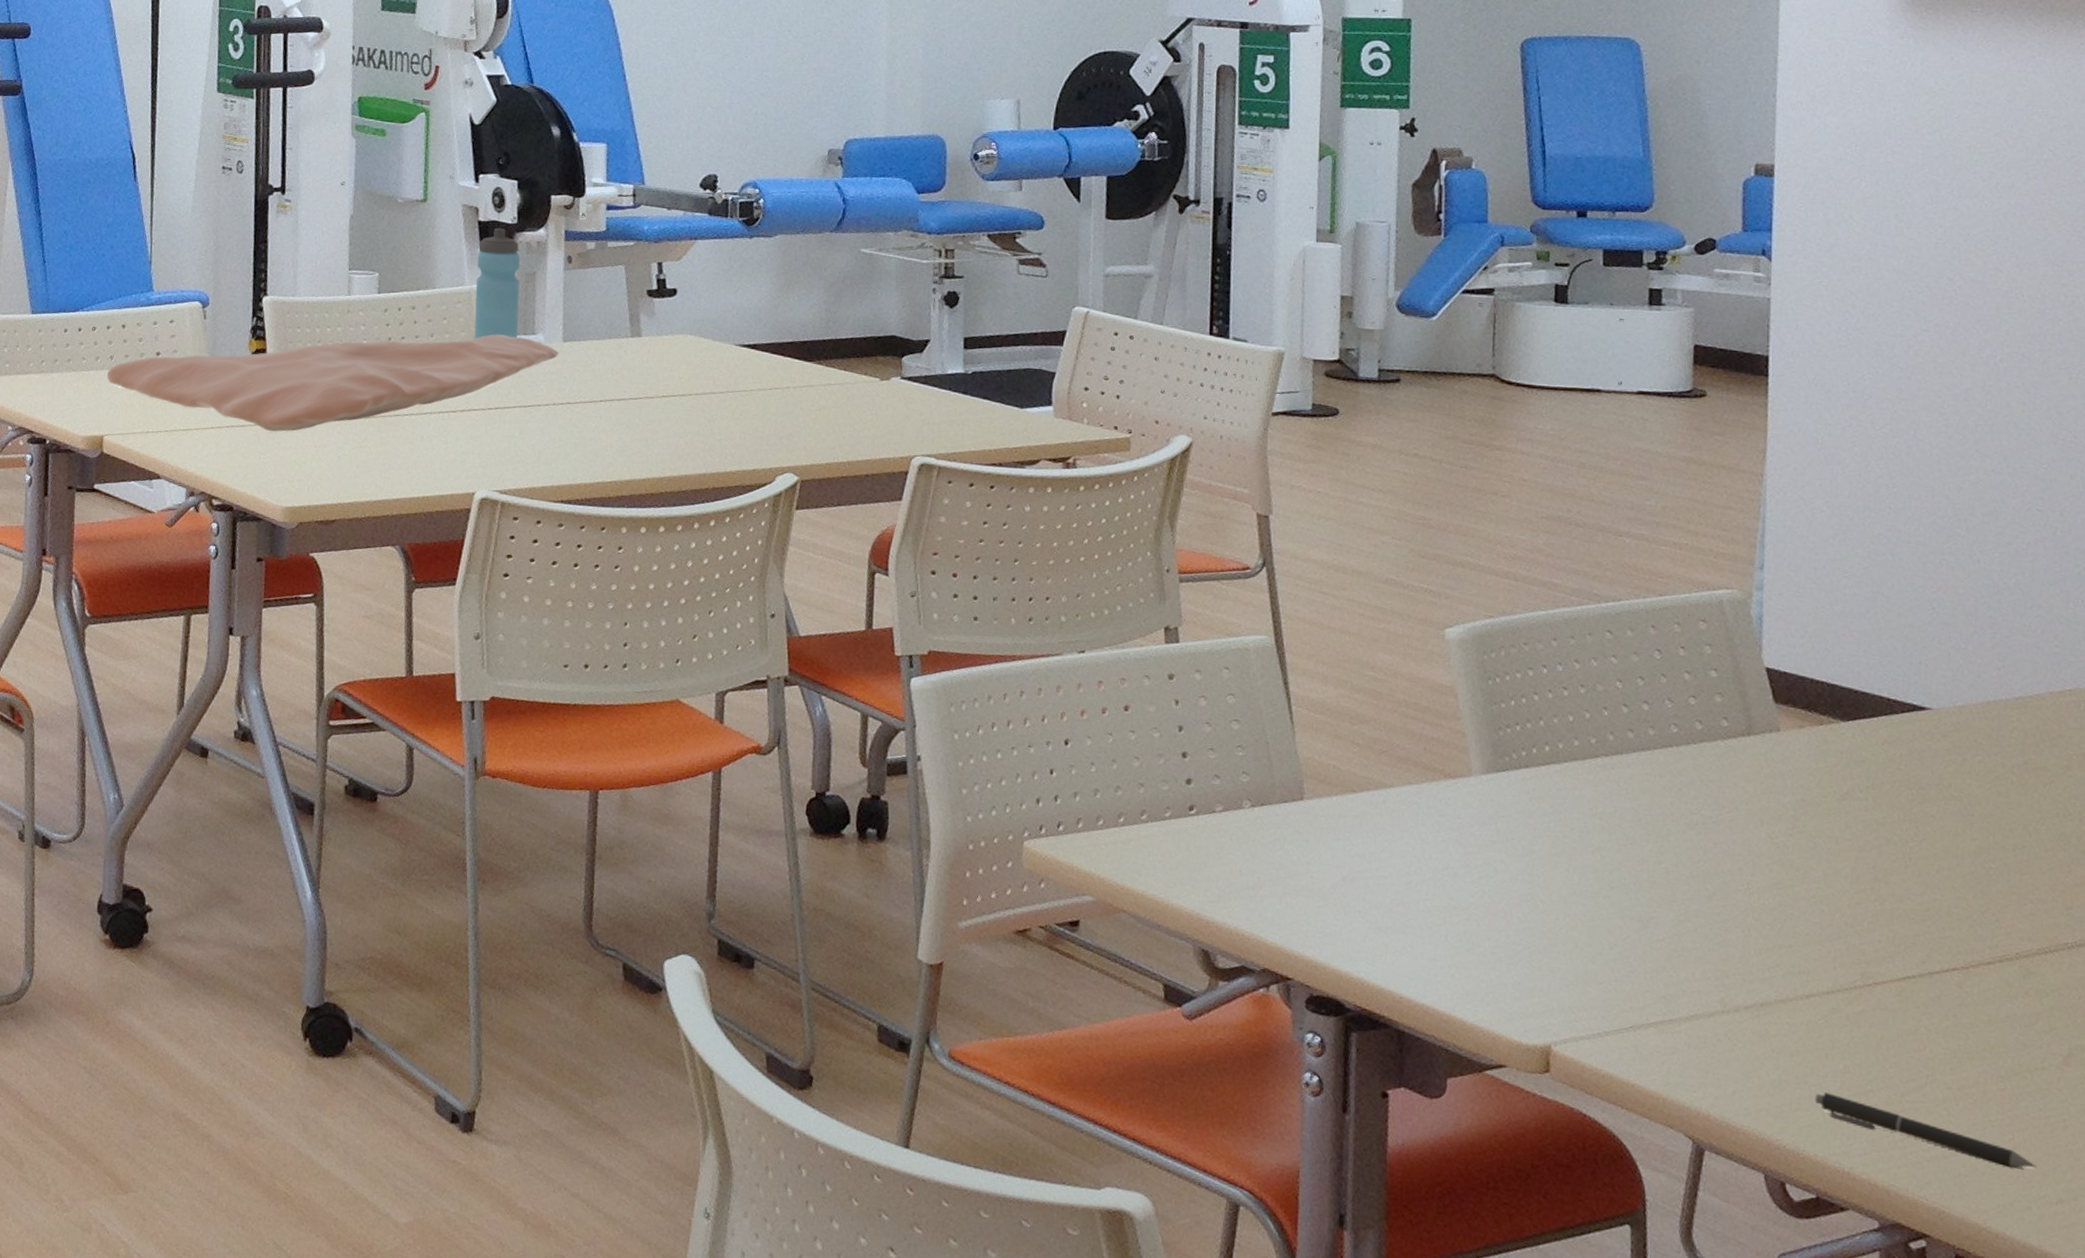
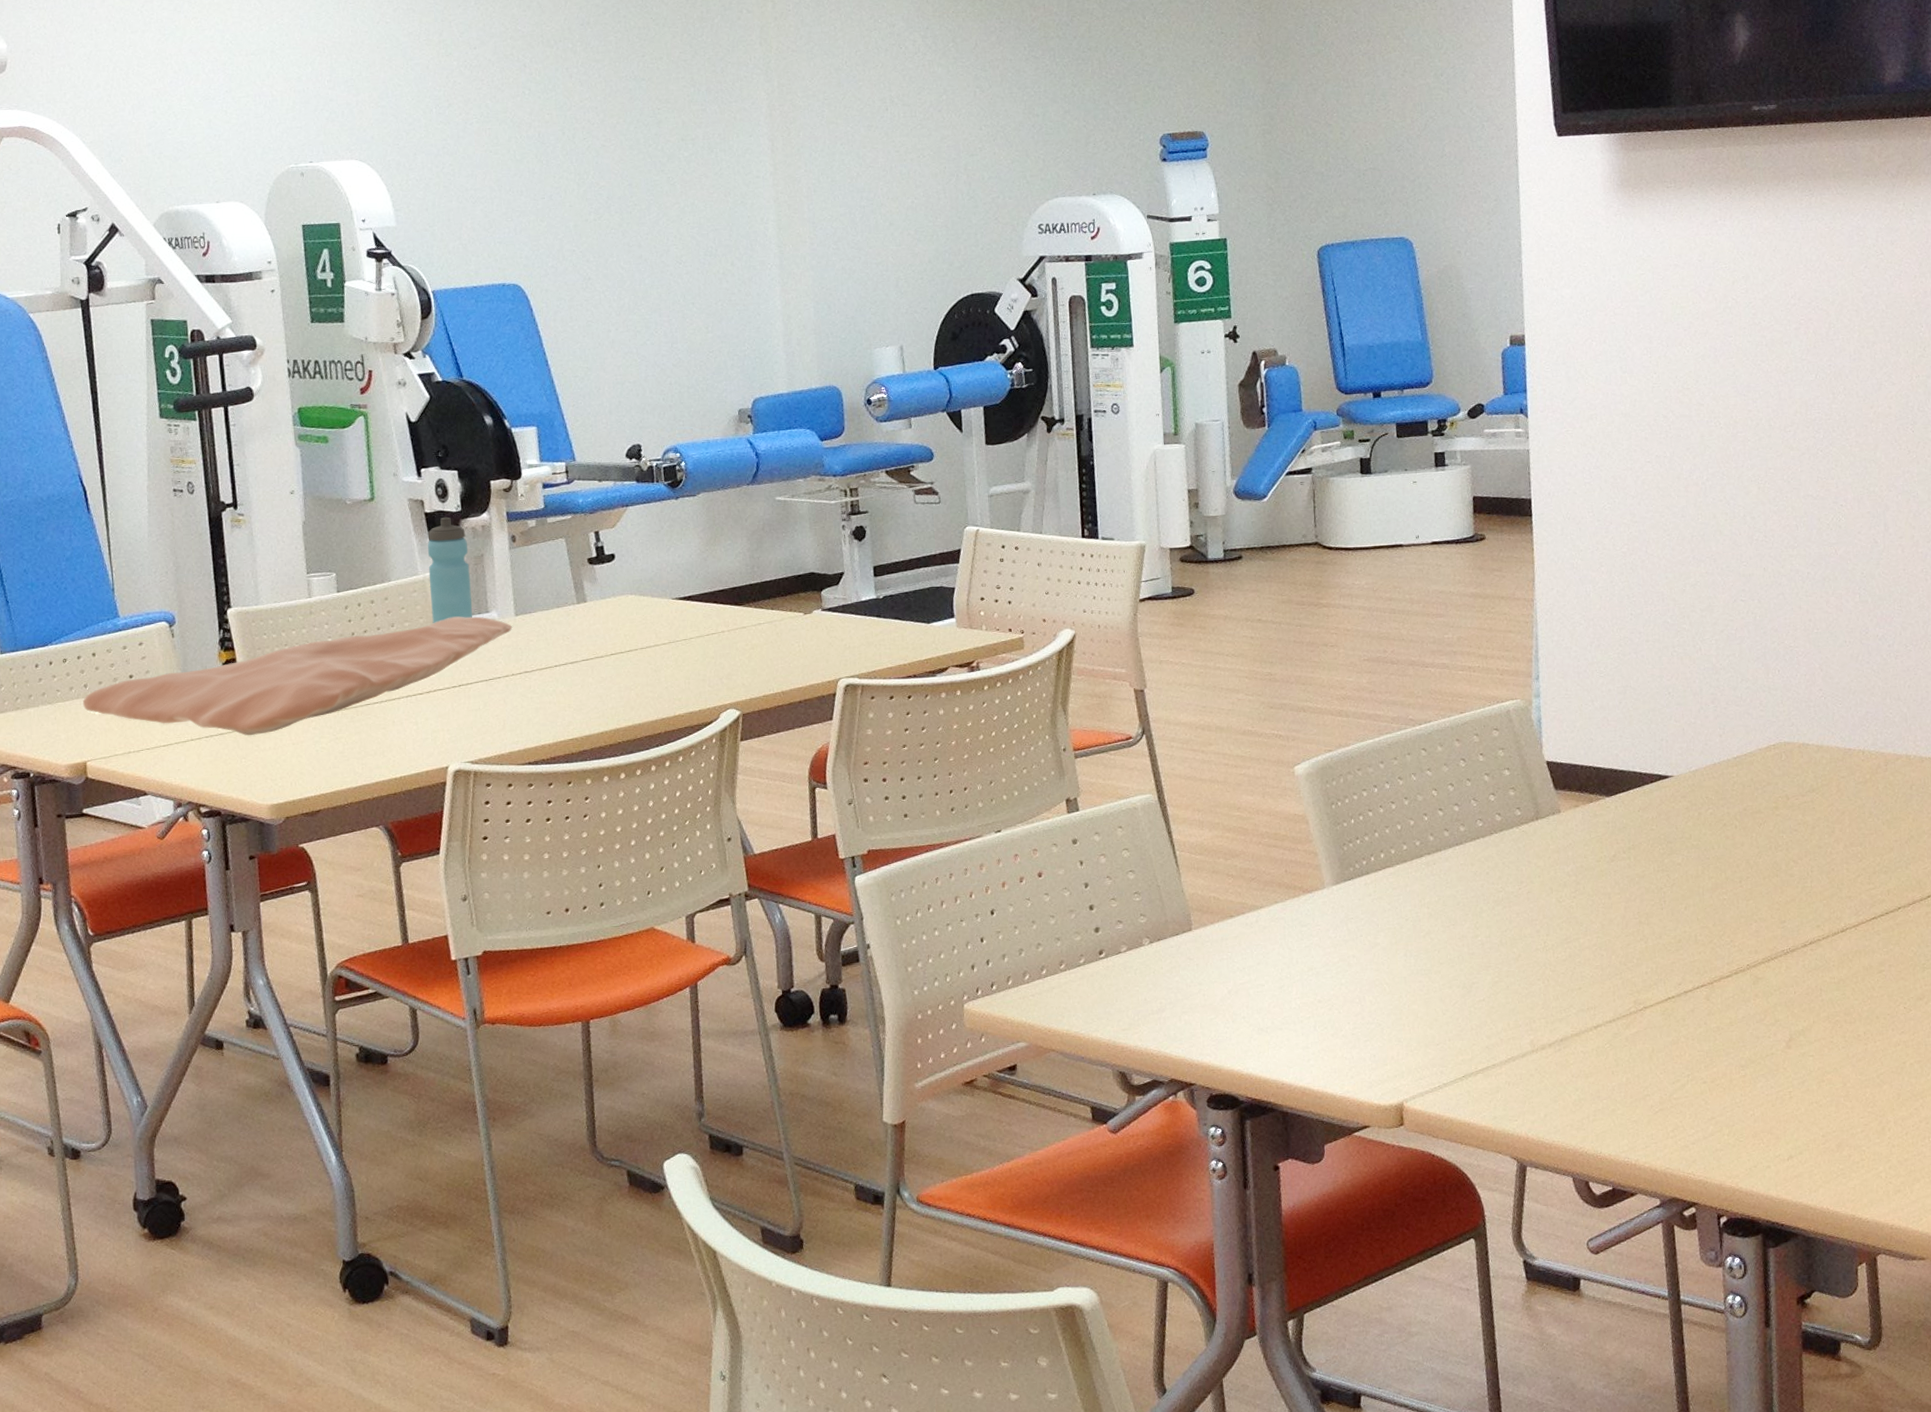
pen: present [1814,1093,2037,1168] -> none [1606,1103,1772,1137]

